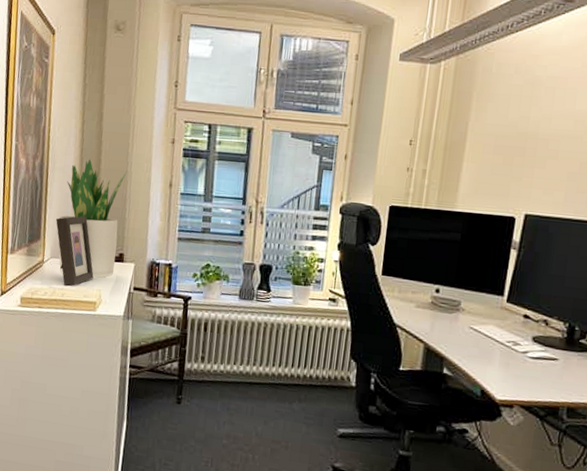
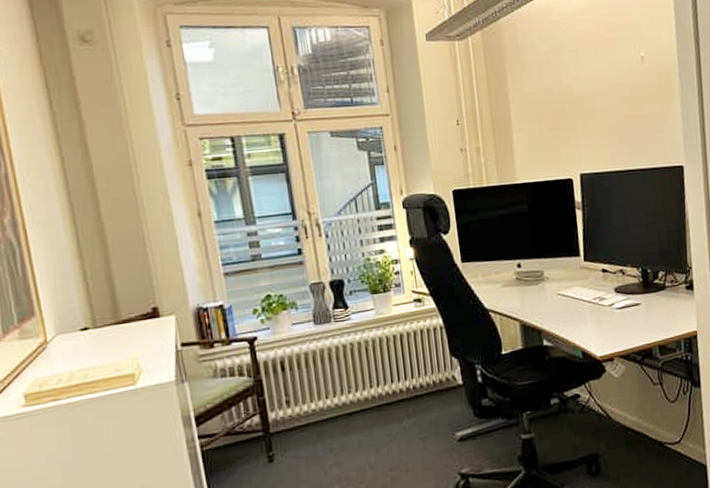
picture frame: present [56,215,94,286] -> none [52,272,124,365]
planter: present [58,159,127,279] -> none [57,202,150,352]

